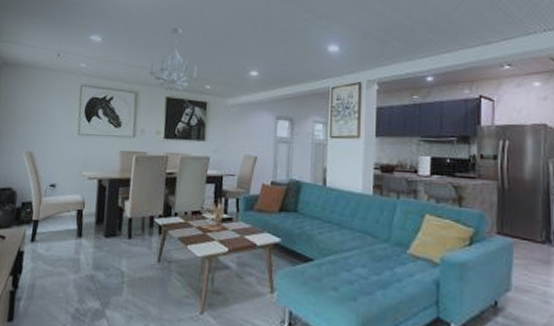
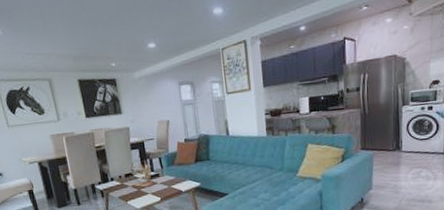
chandelier: present [149,27,199,93] -> none [55,9,103,75]

